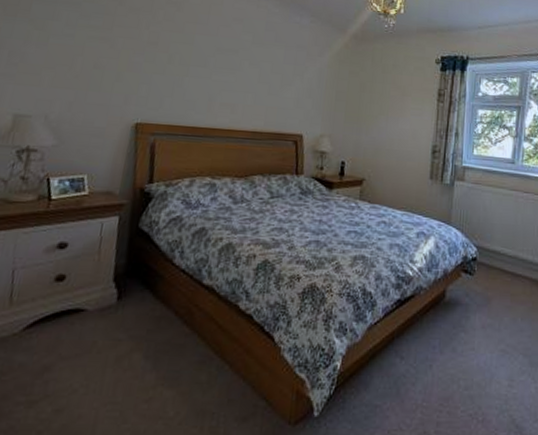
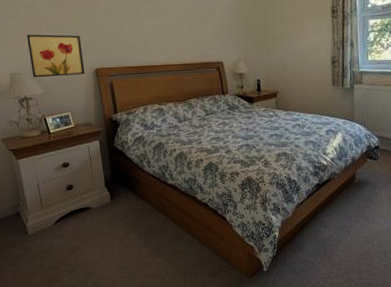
wall art: none [45,68,125,128] -> present [26,34,85,78]

